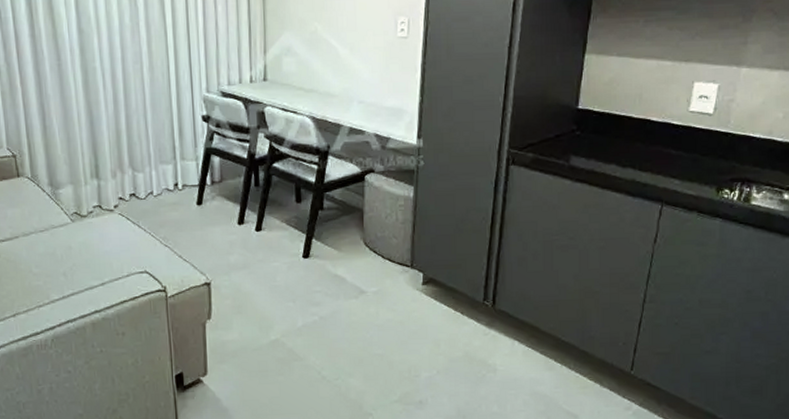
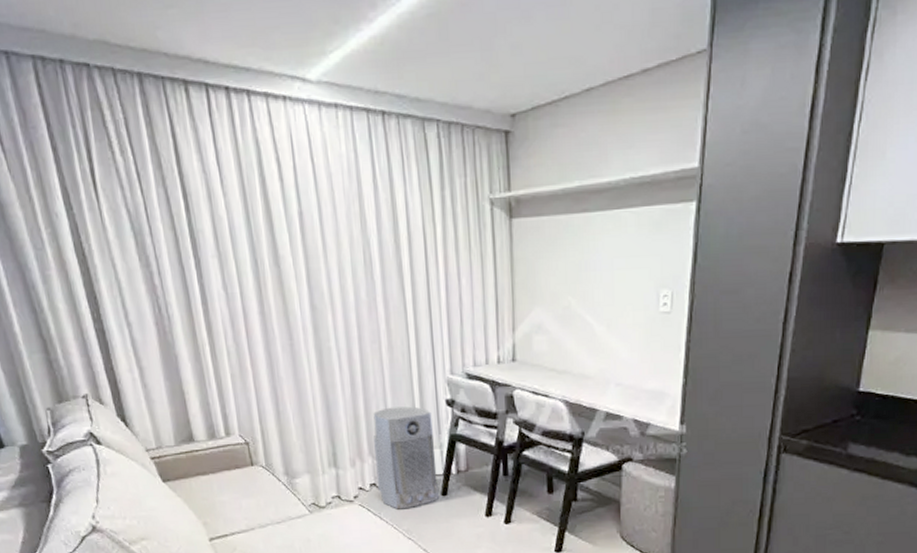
air purifier: none [134,122,194,218] -> present [373,406,439,510]

